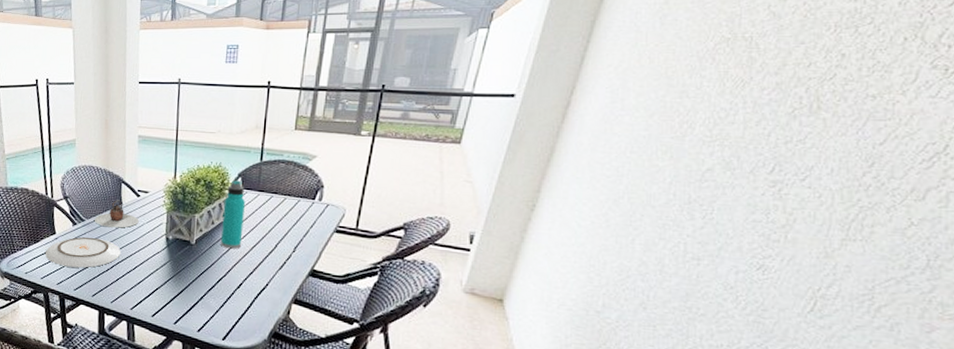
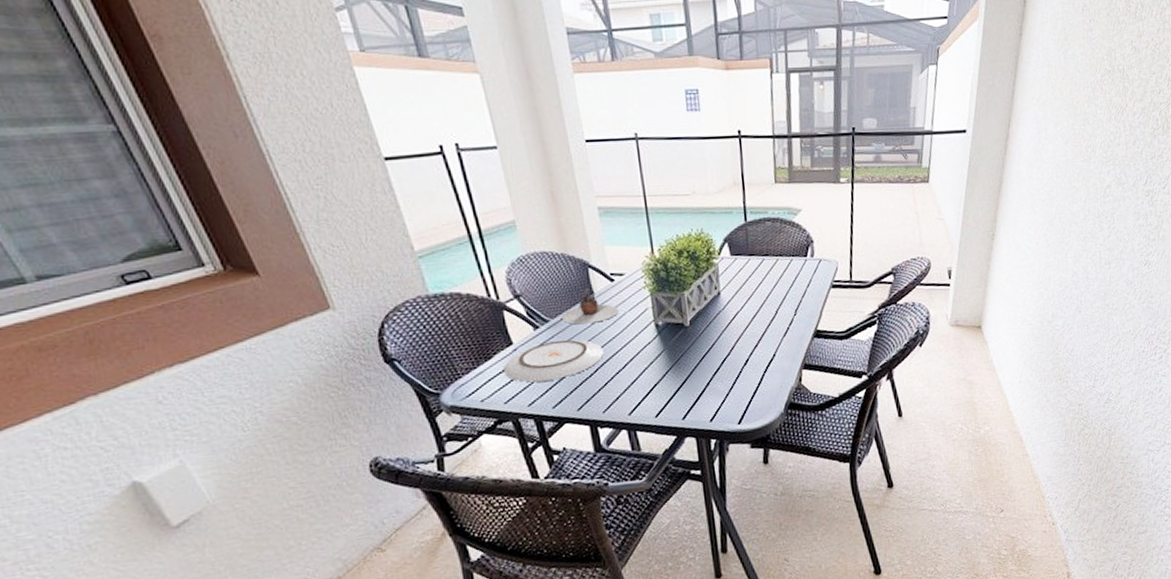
water bottle: present [221,180,245,249] -> none [713,246,741,324]

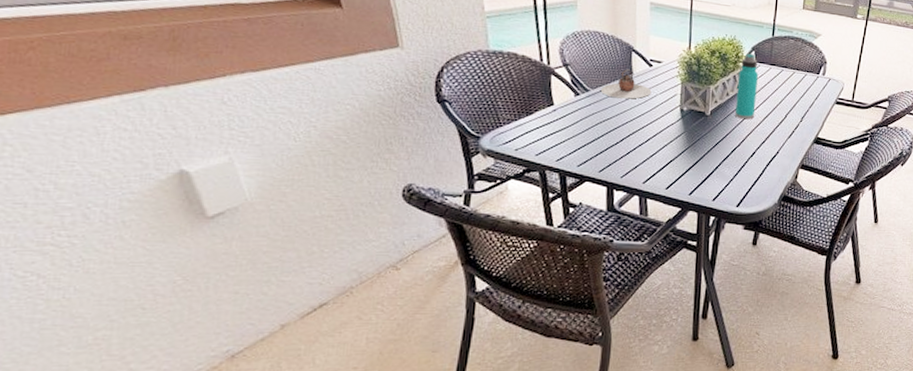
plate: present [504,339,604,383] -> none [541,108,632,142]
water bottle: none [713,246,741,324] -> present [735,53,758,120]

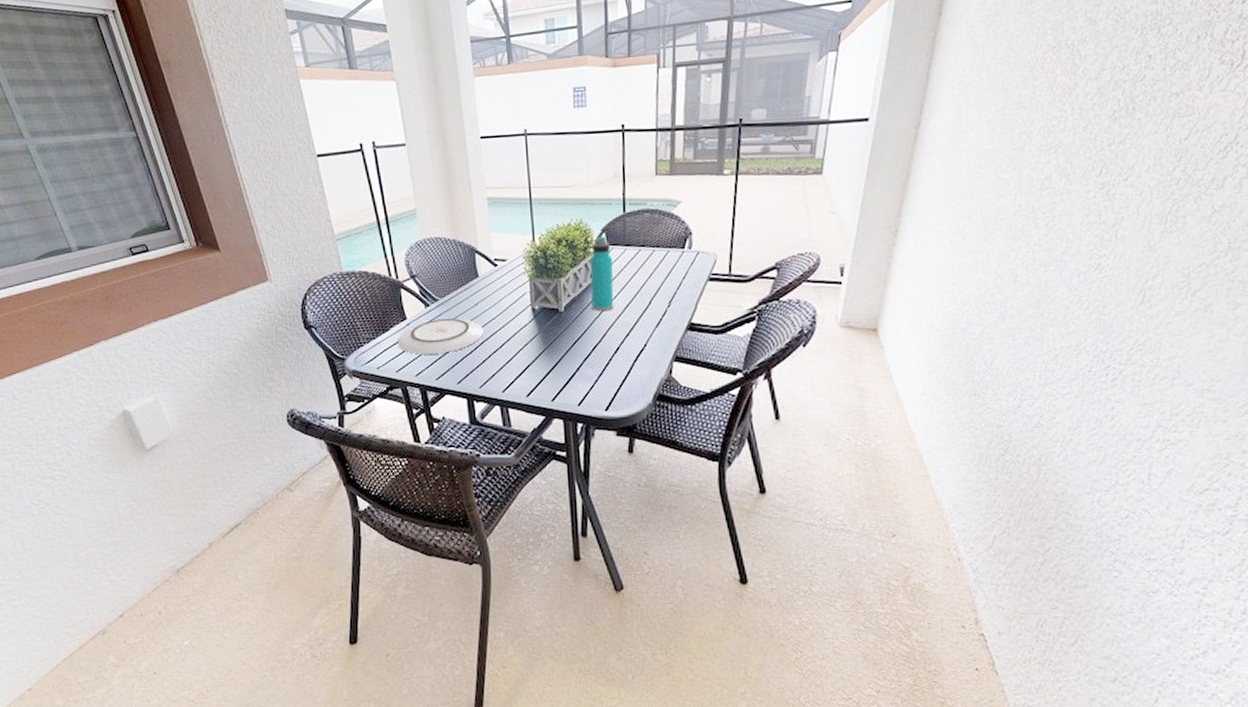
plate: none [541,108,632,142] -> present [398,318,484,355]
teapot: present [601,69,652,99] -> none [450,272,500,305]

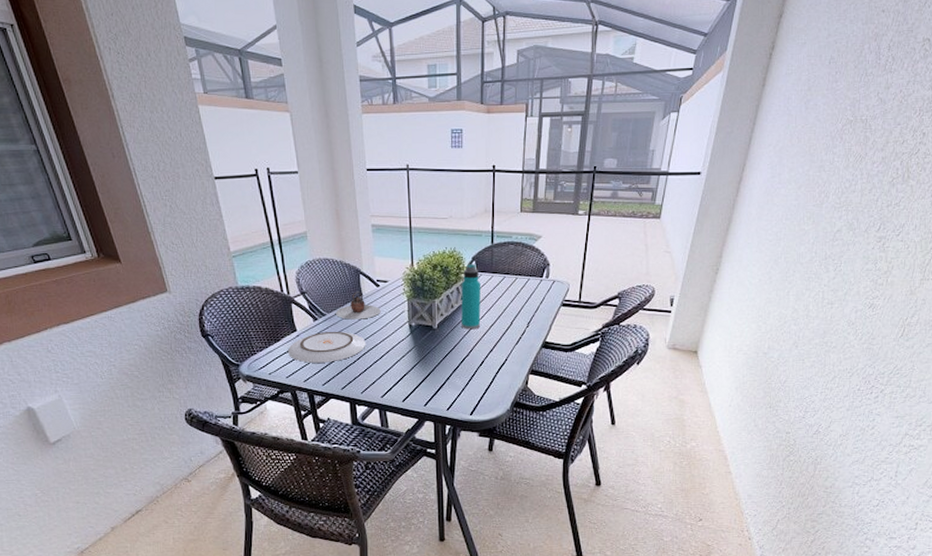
teapot: none [450,272,500,305] -> present [336,291,381,320]

